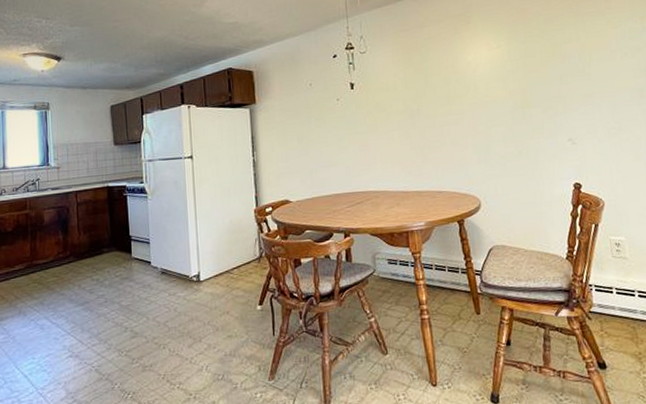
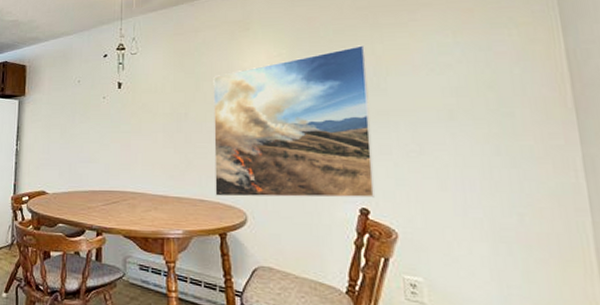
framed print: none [440,34,585,186] -> present [213,45,376,198]

